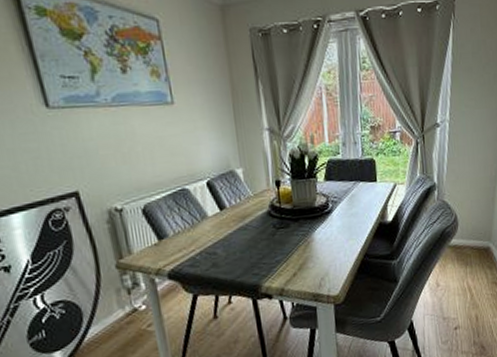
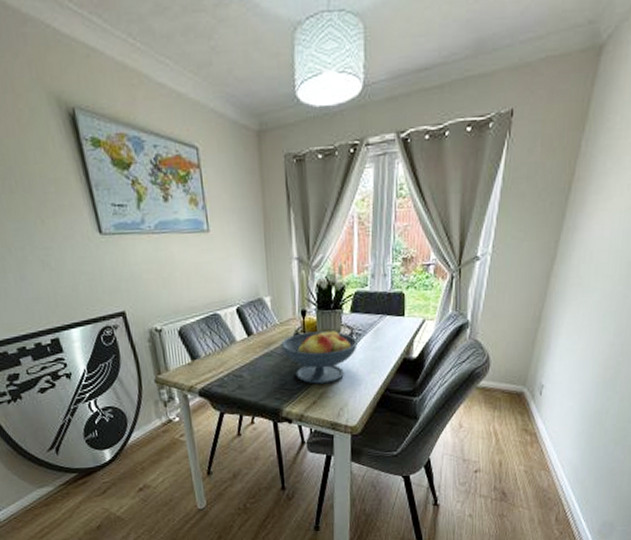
fruit bowl: none [256,198,334,256] -> present [281,328,358,384]

